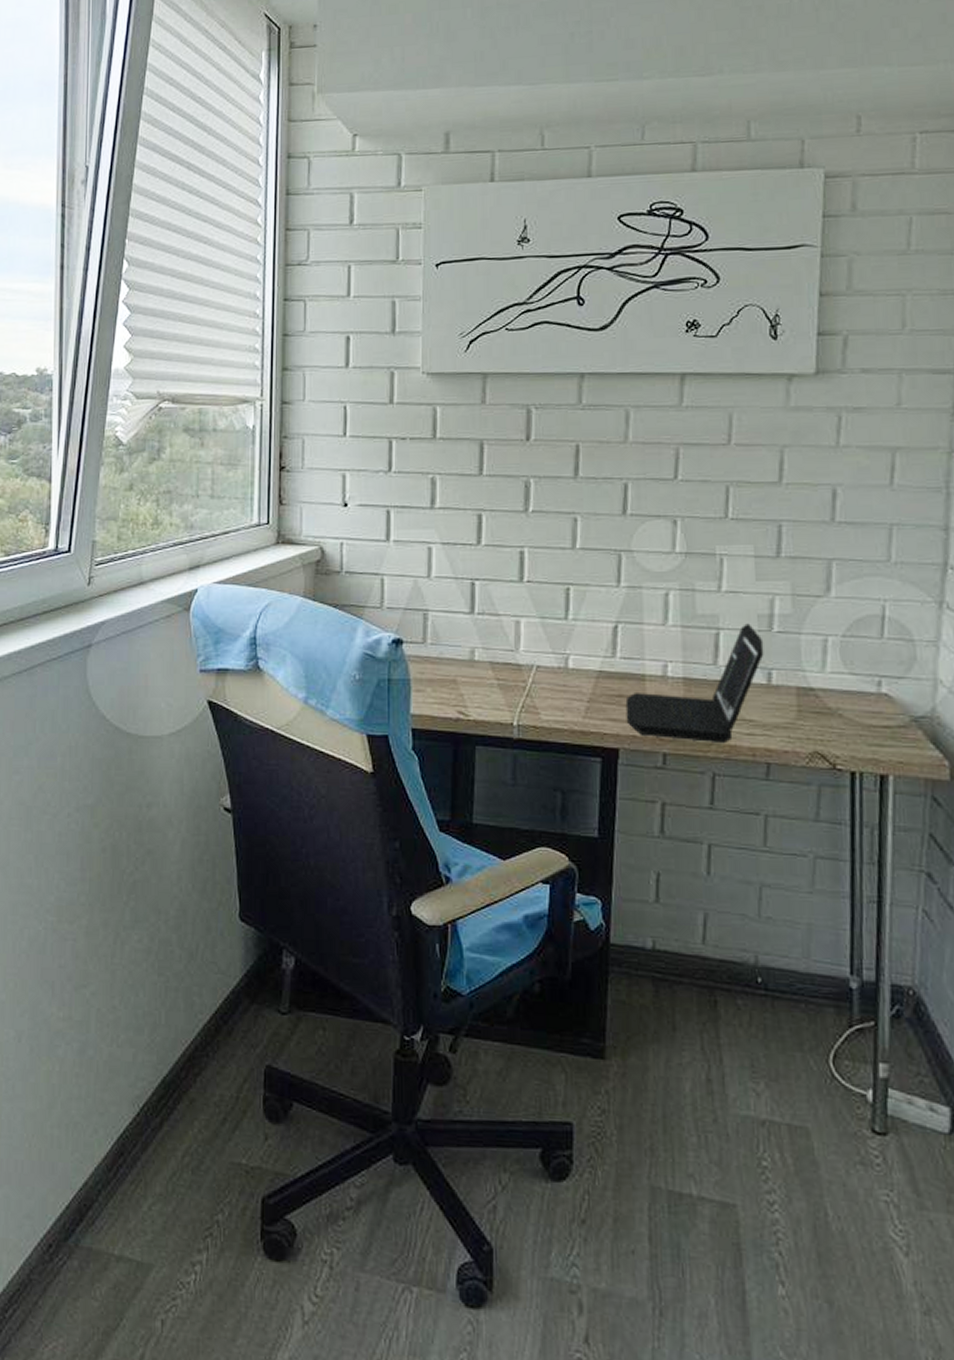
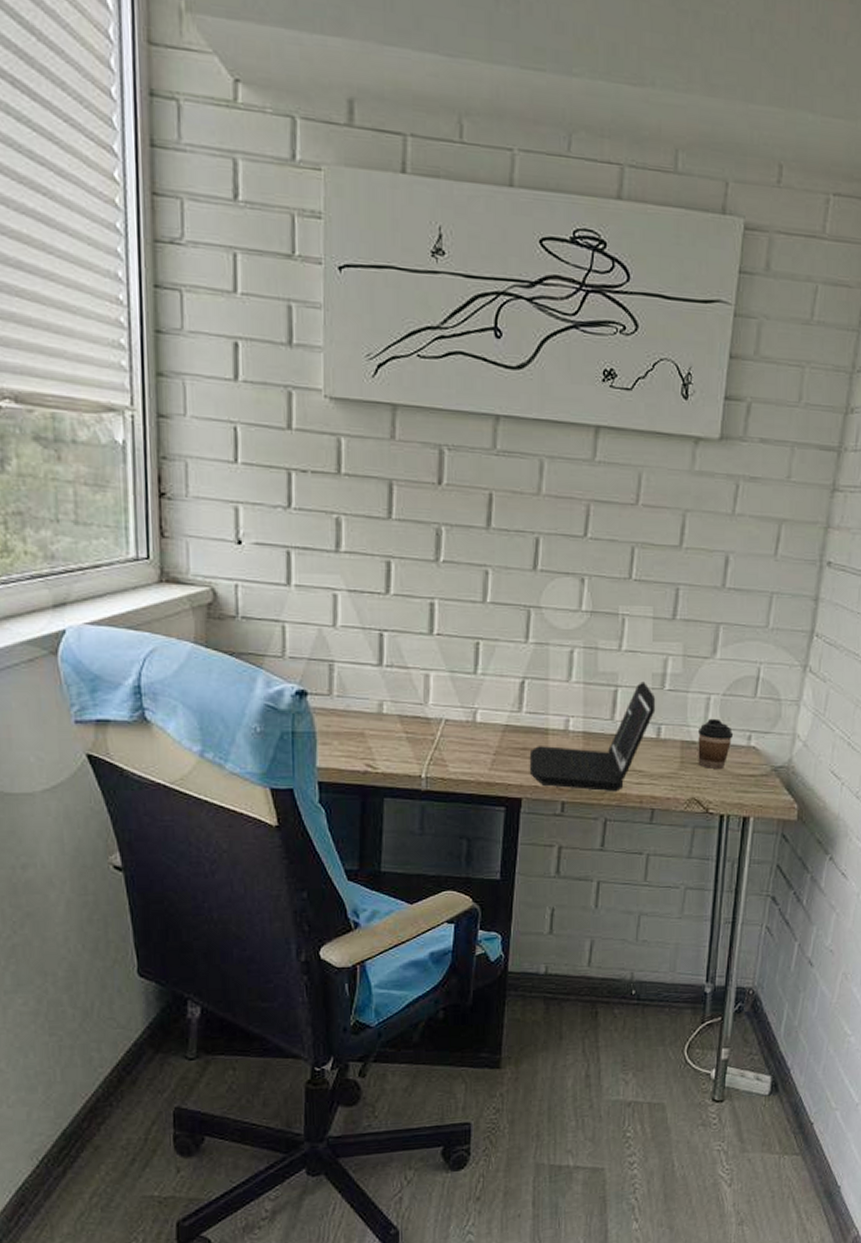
coffee cup: none [816,662,860,718] -> present [698,718,734,769]

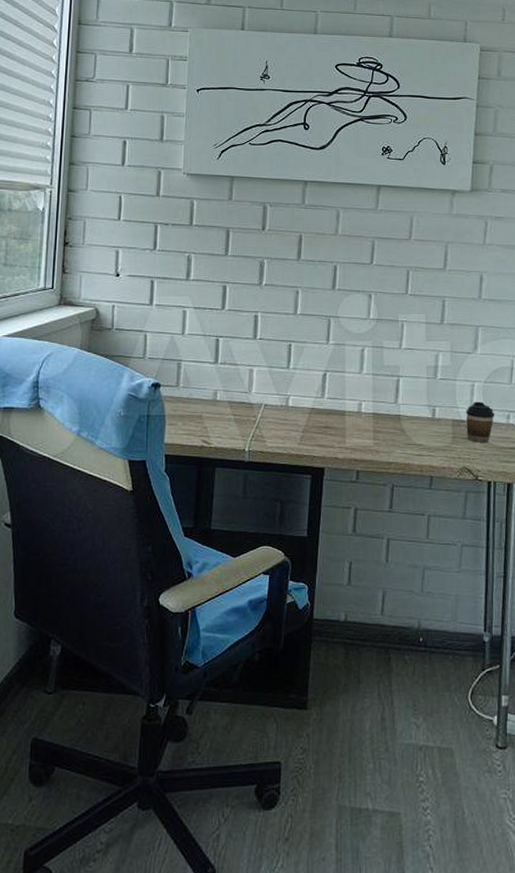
laptop: present [529,681,656,792] -> none [330,372,431,463]

